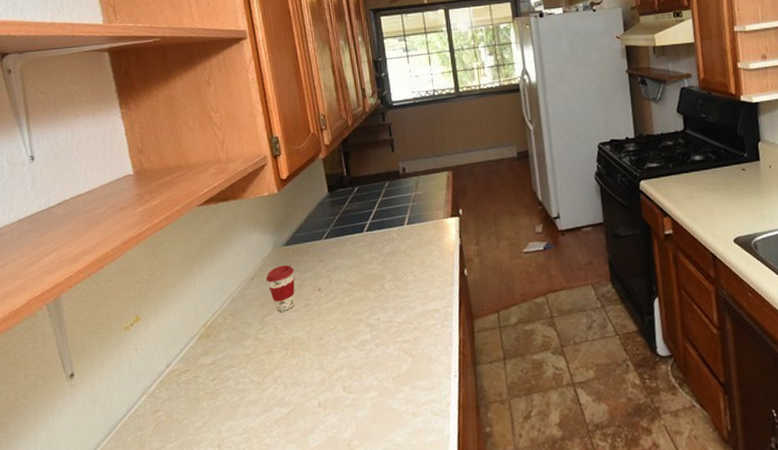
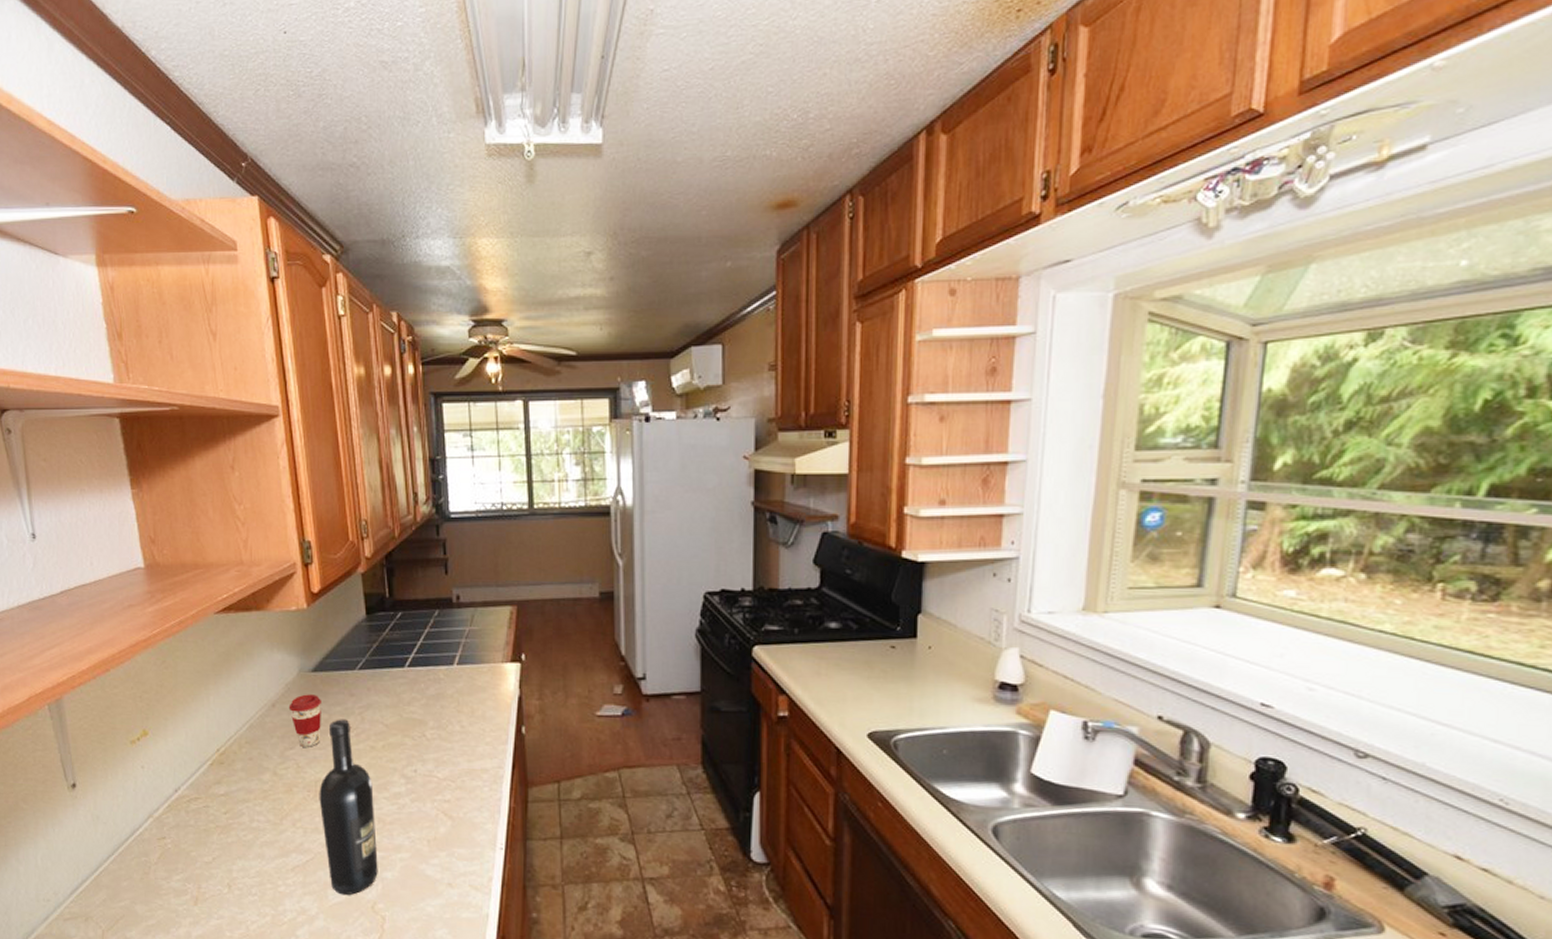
wine bottle: none [296,283,352,439] -> present [319,719,378,896]

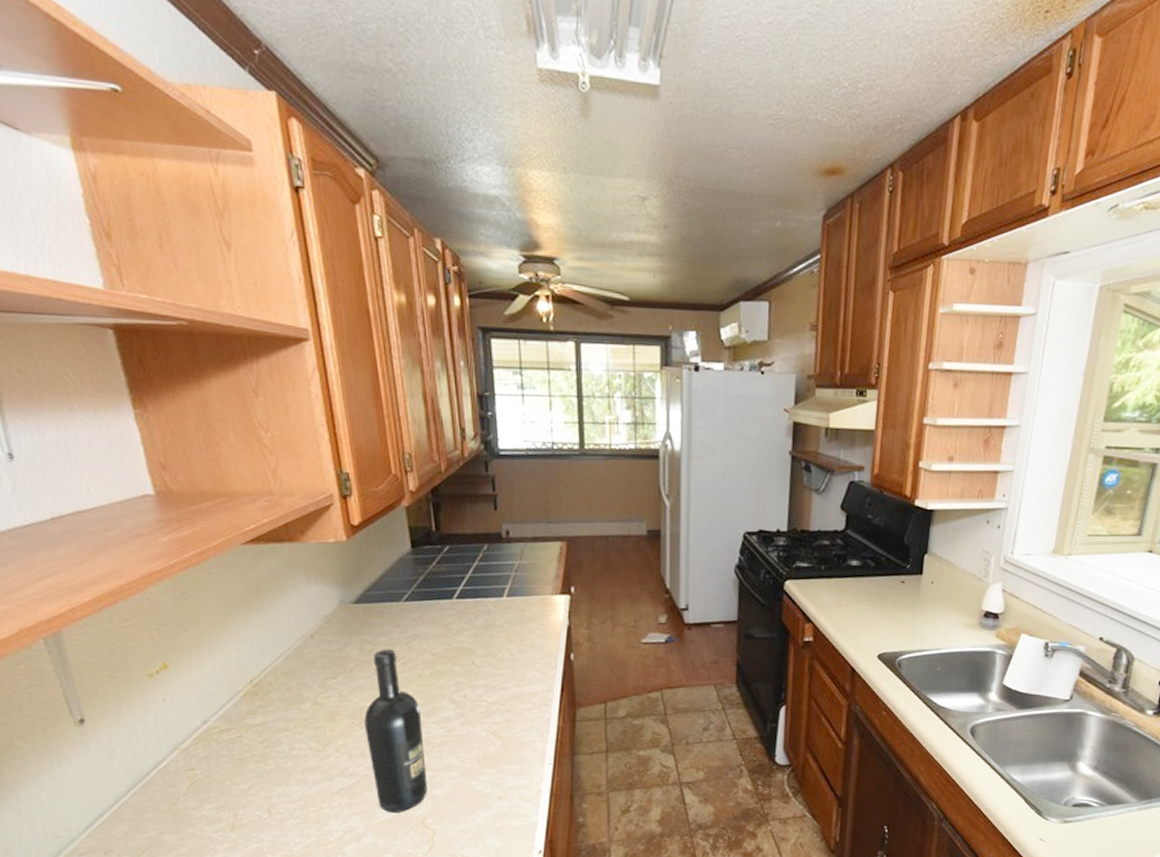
coffee cup: present [288,694,321,747] -> none [329,625,365,677]

